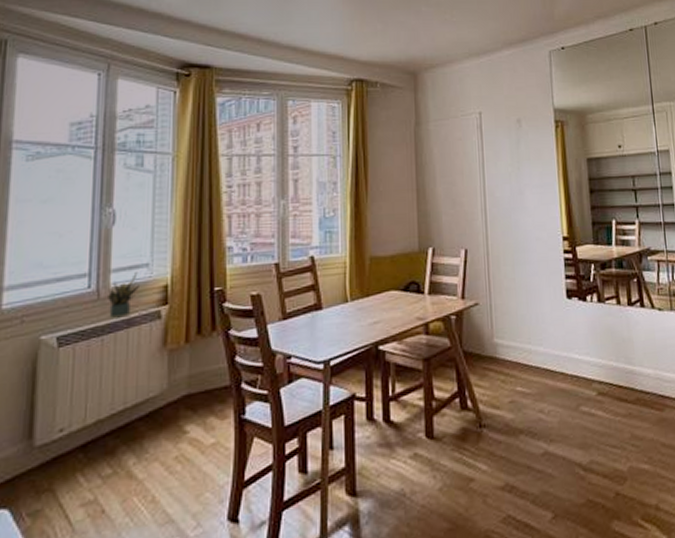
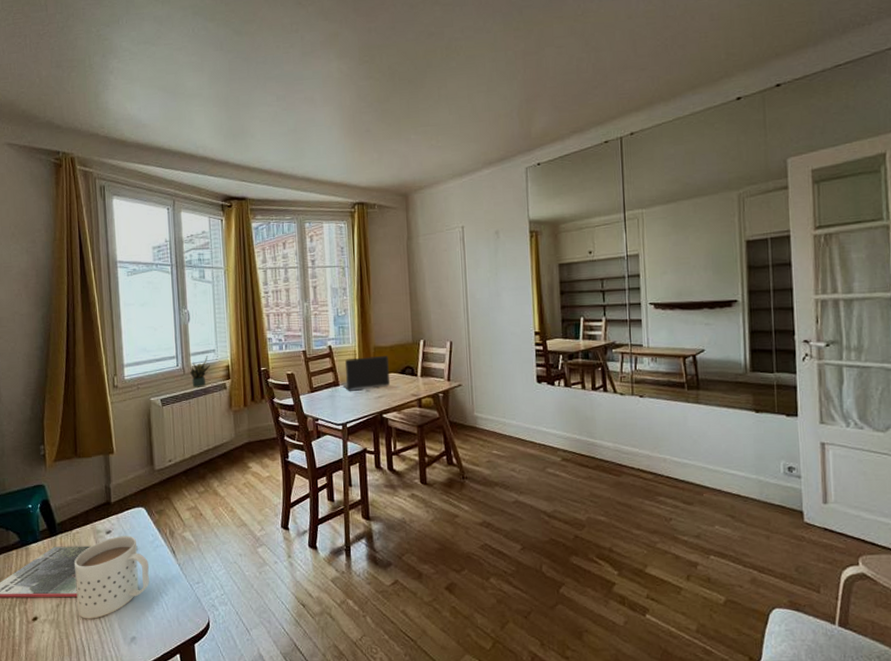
laptop computer: none [326,268,390,316] -> present [342,356,391,391]

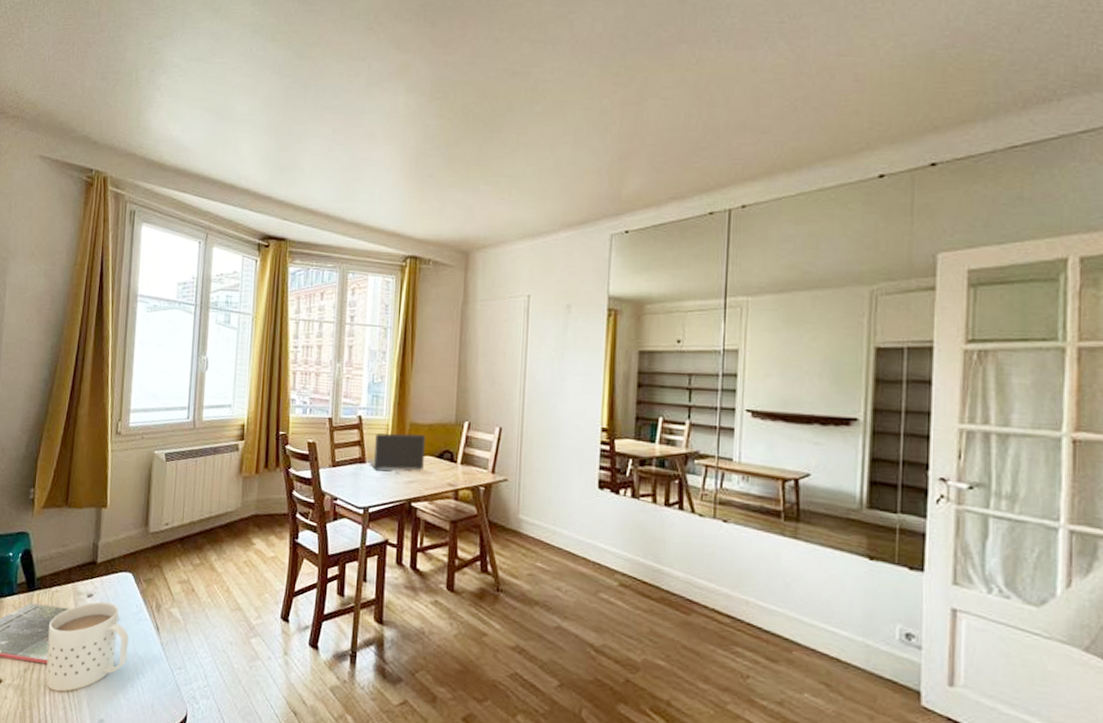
potted plant: present [189,356,211,388] -> none [200,411,225,445]

